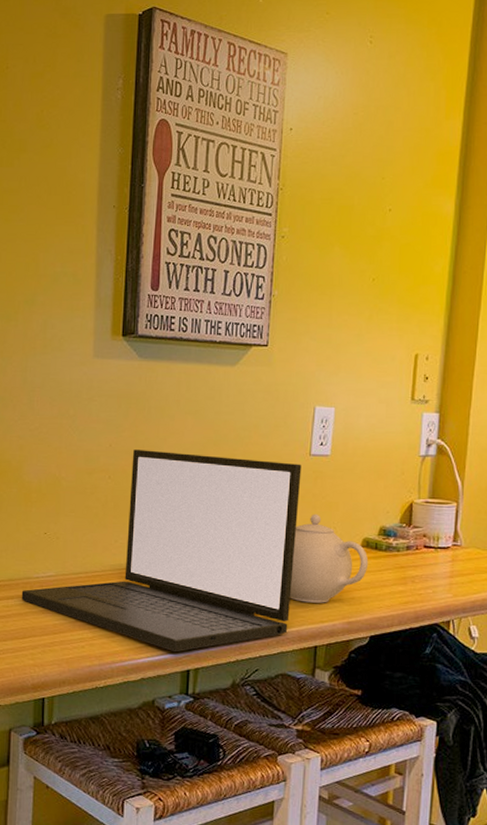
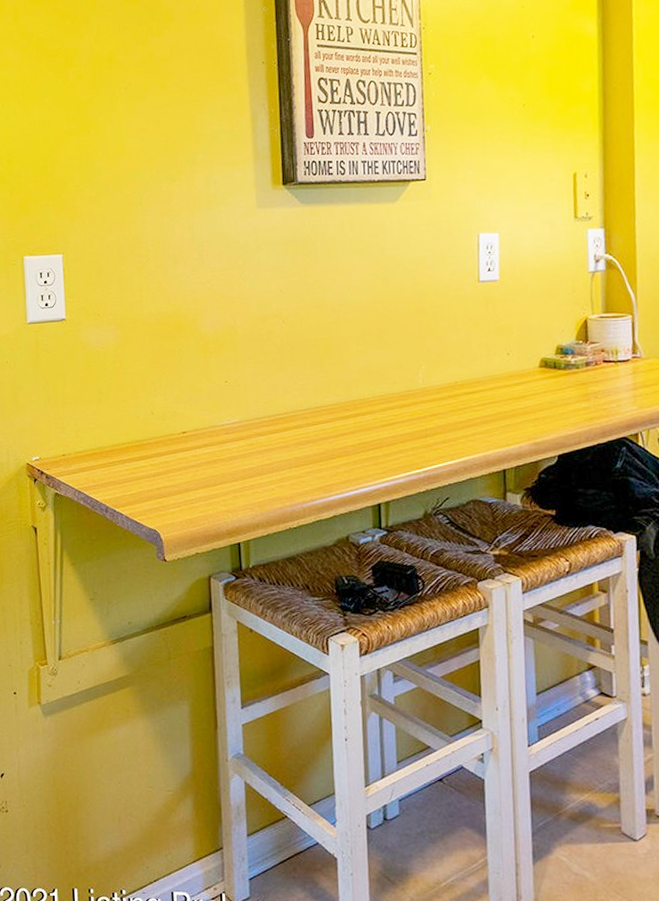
laptop: present [21,450,302,652] -> none [208,291,475,488]
teapot: present [290,514,369,603] -> none [471,338,549,427]

